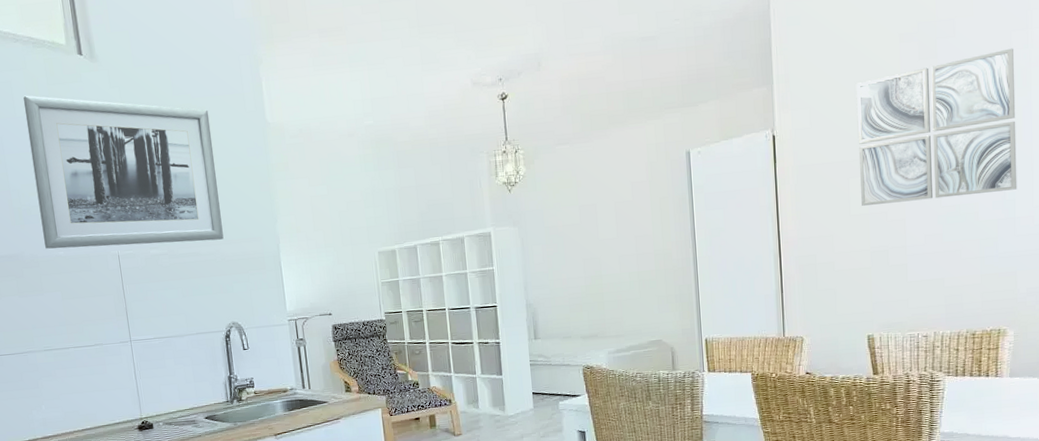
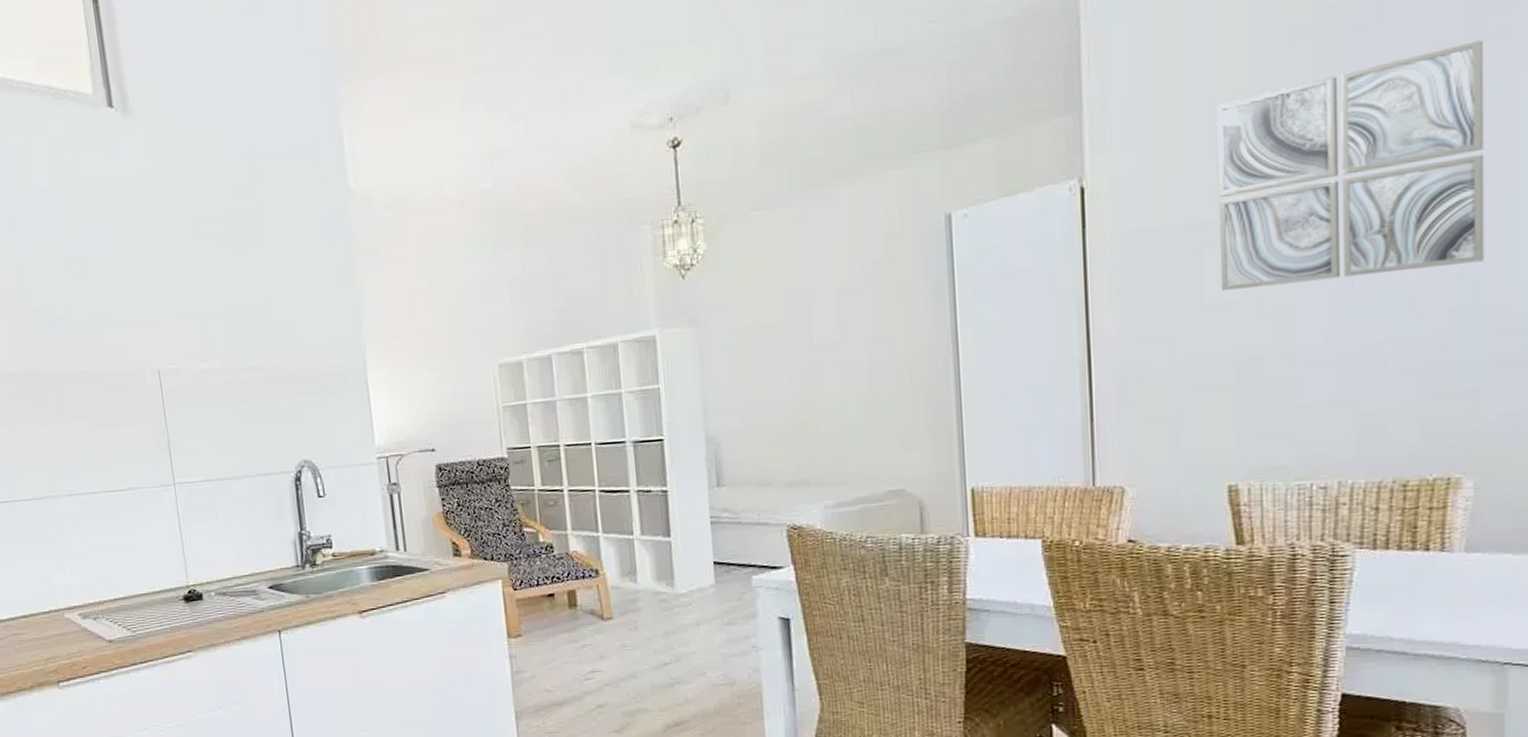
wall art: present [23,95,224,249] -> none [41,162,293,363]

